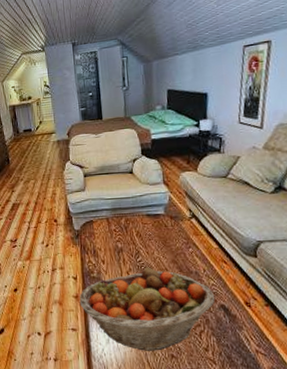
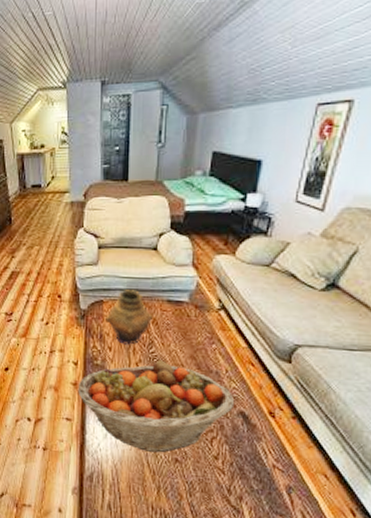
vase: none [95,209,137,257] -> present [104,290,154,345]

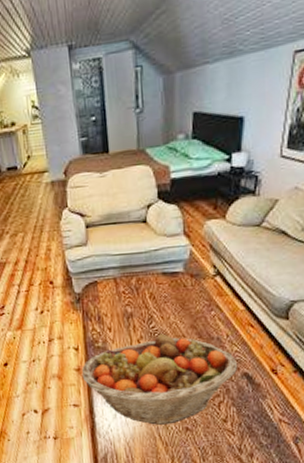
vase: present [104,290,154,345] -> none [100,266,150,323]

